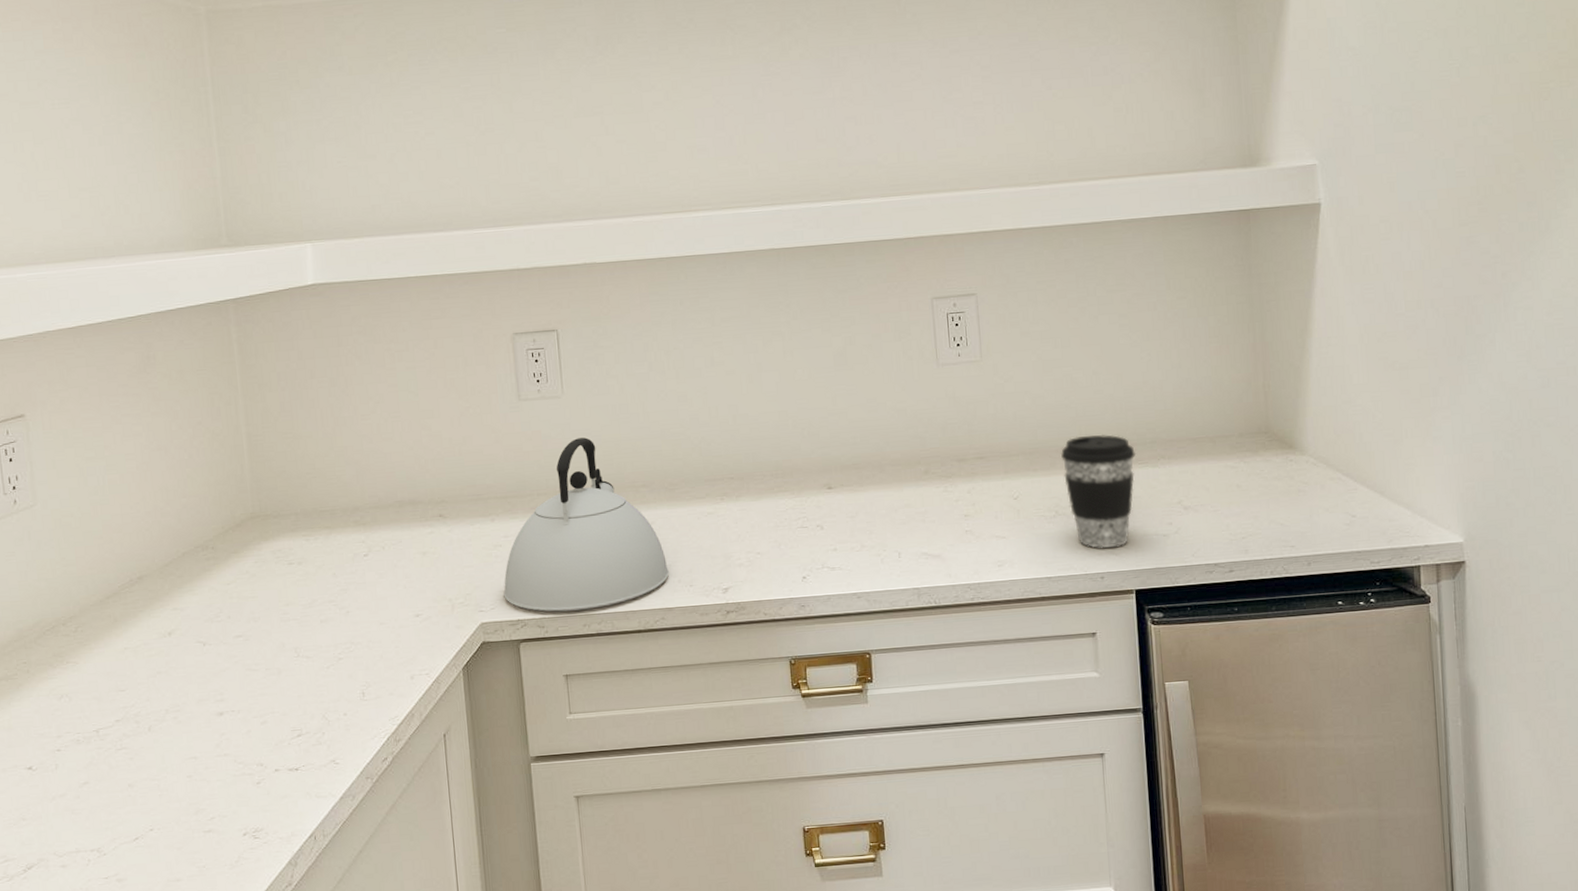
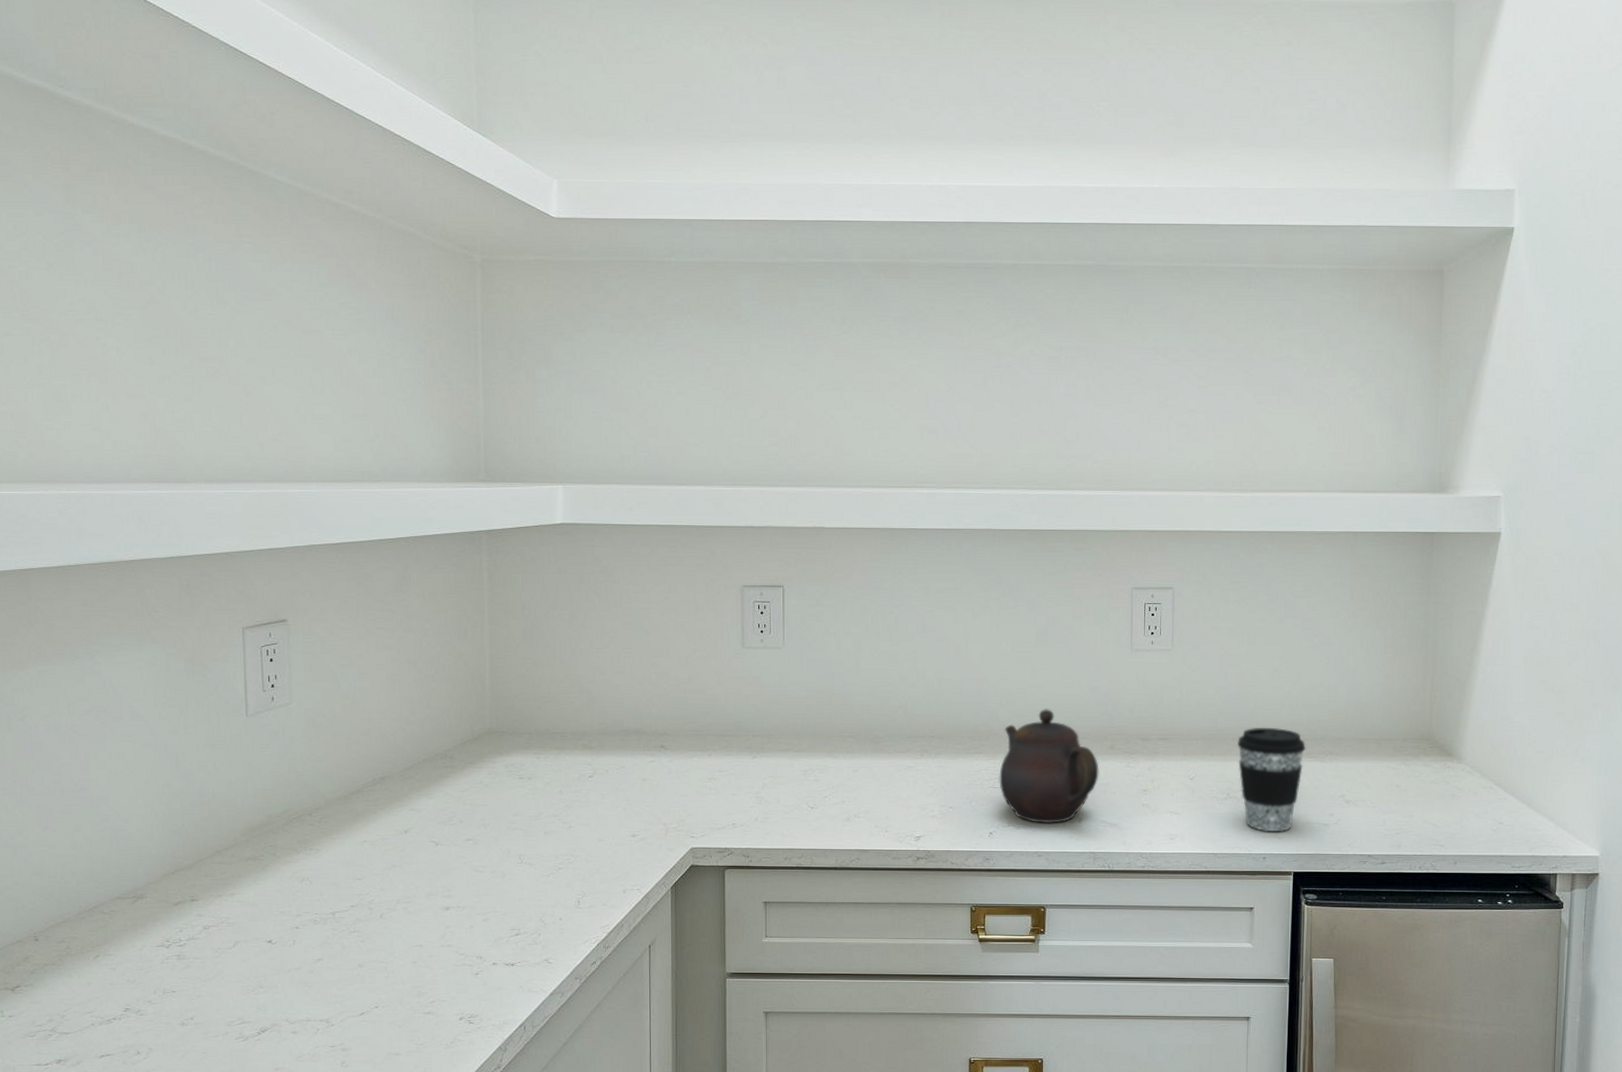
kettle: present [503,437,669,612] -> none [714,687,867,844]
teapot: none [807,437,915,562] -> present [999,709,1099,823]

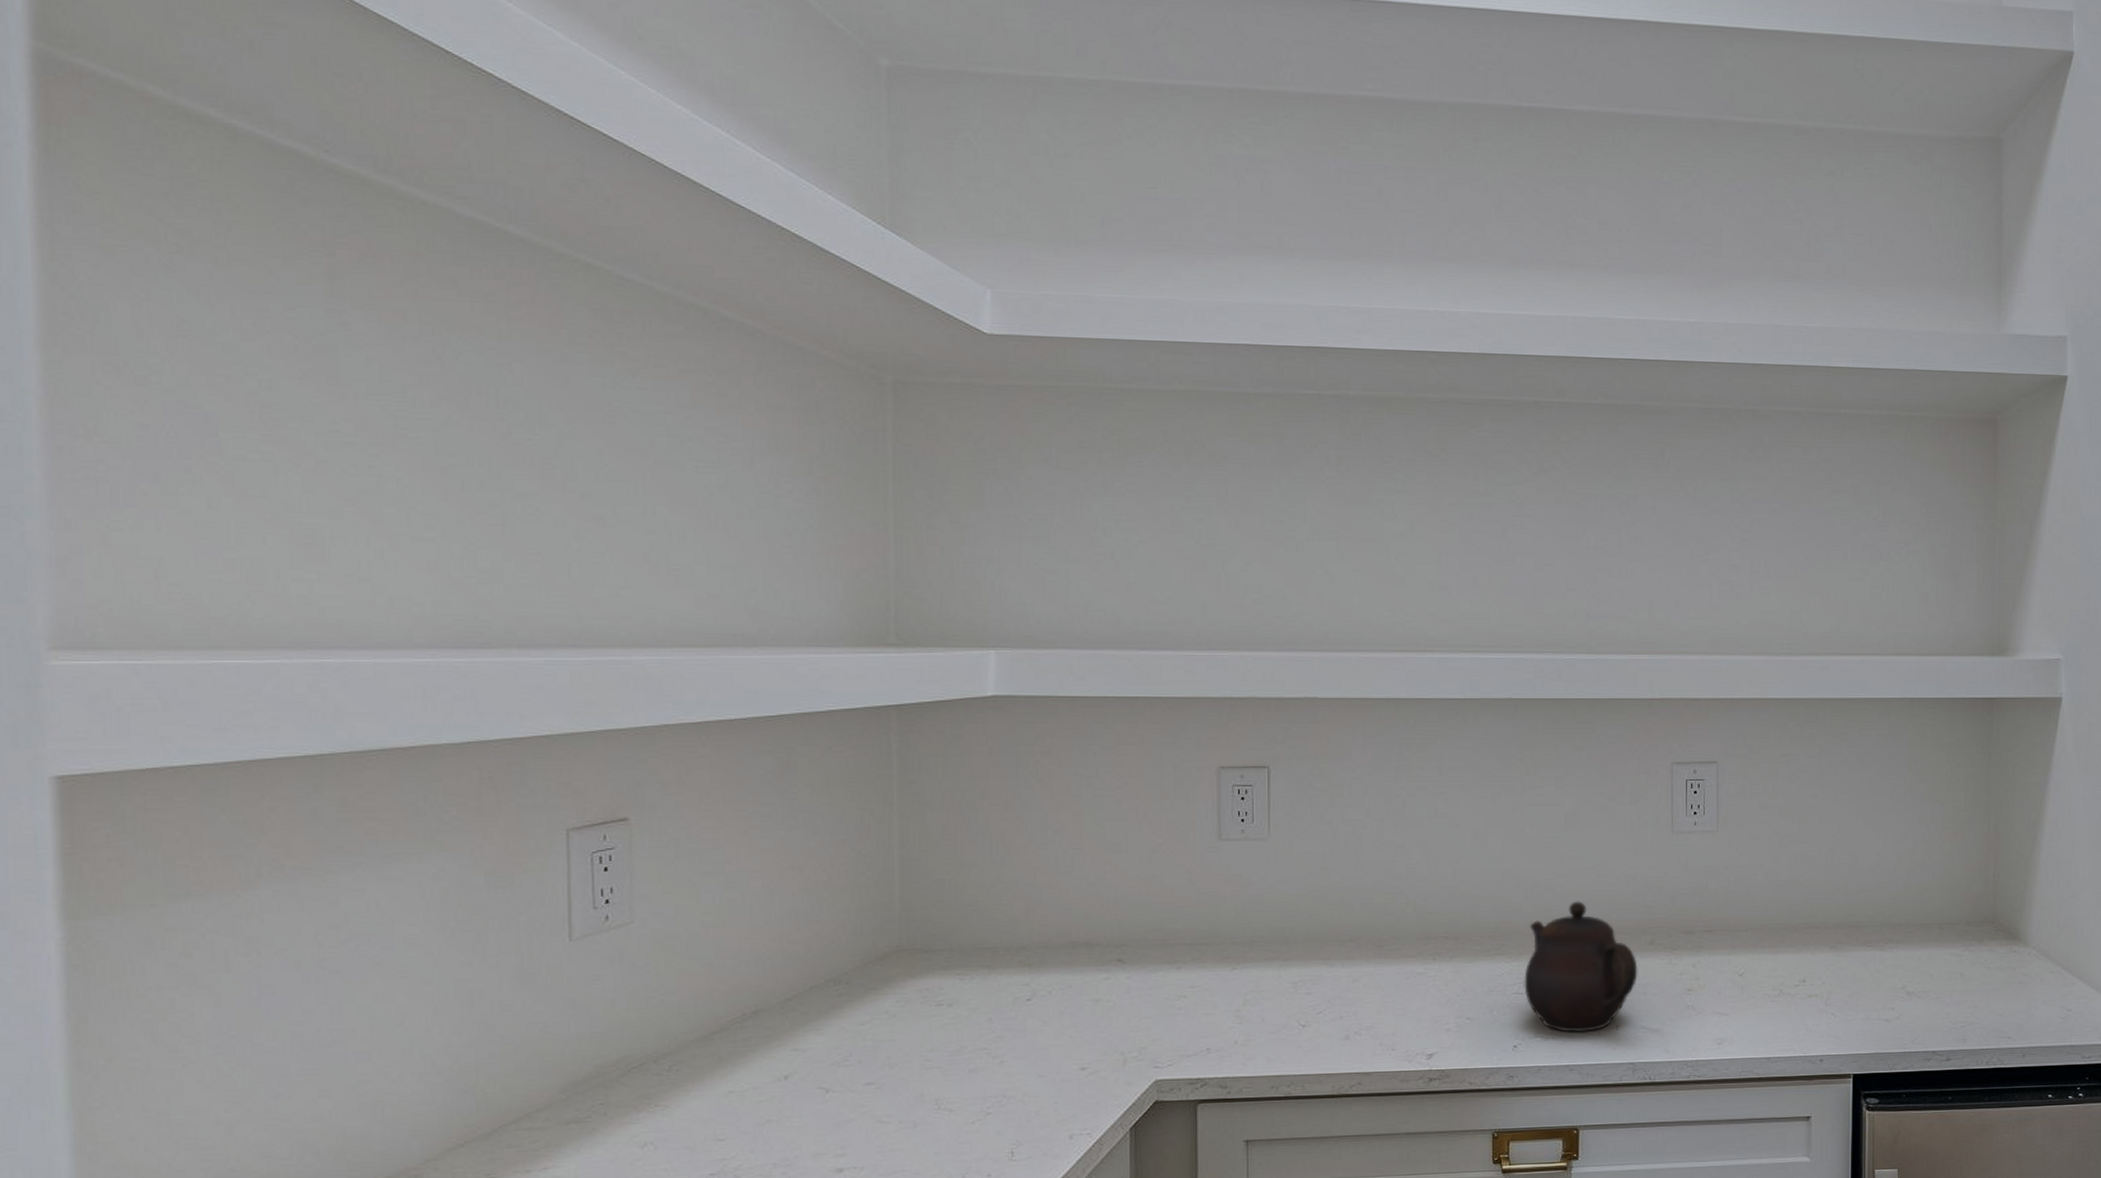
coffee cup: present [1237,728,1307,831] -> none [1790,915,1865,1030]

